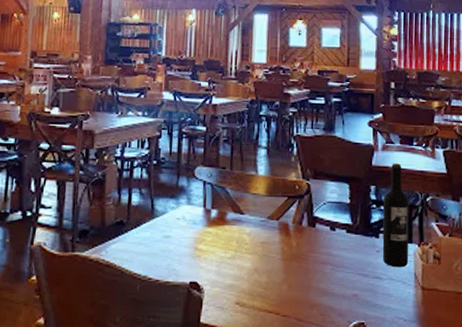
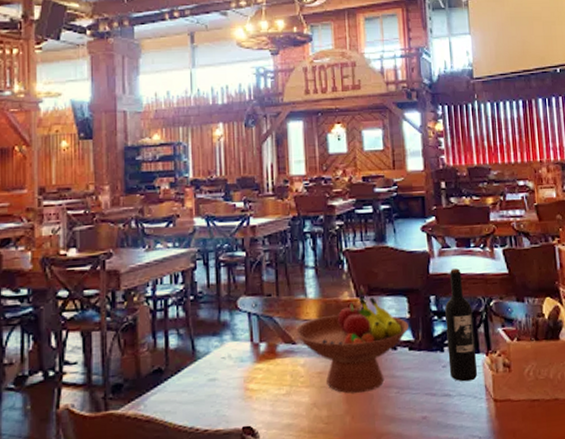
fruit bowl: none [244,179,348,265] -> present [295,297,409,394]

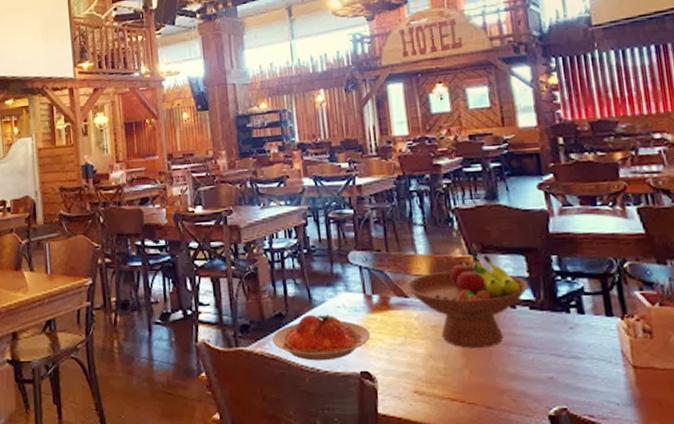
plate: none [147,365,255,420] -> present [271,313,370,361]
wine bottle: present [445,268,478,382] -> none [569,228,612,345]

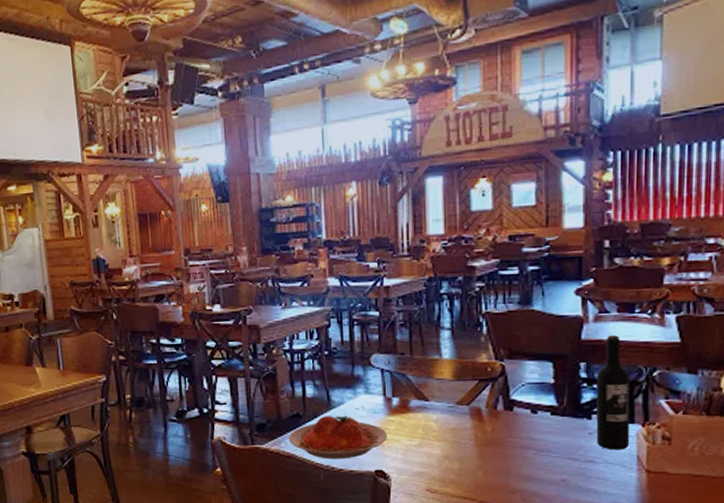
fruit bowl: present [406,254,528,348] -> none [428,360,552,450]
wine bottle: none [569,228,612,345] -> present [596,335,630,450]

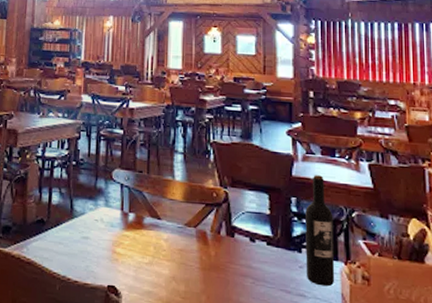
plate: present [288,414,387,459] -> none [30,224,122,271]

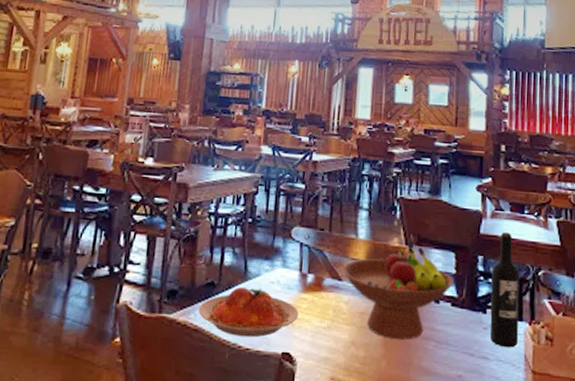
plate: none [30,224,122,271] -> present [198,287,299,338]
fruit bowl: none [161,187,268,276] -> present [342,245,454,340]

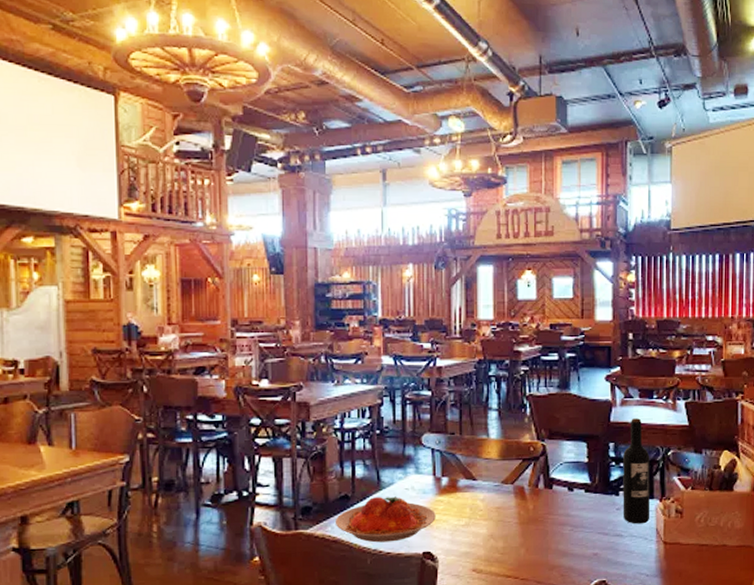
fruit bowl: present [342,245,454,340] -> none [476,440,586,528]

